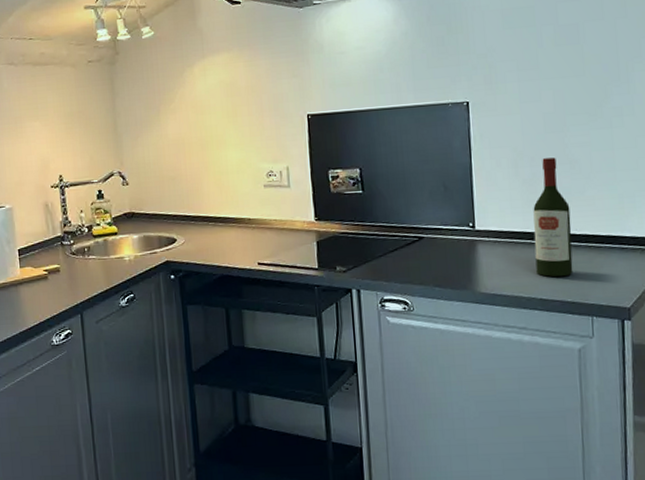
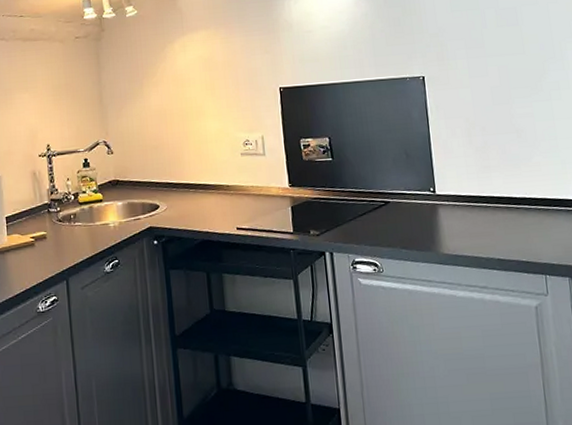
wine bottle: present [533,157,573,277] -> none [486,127,526,238]

